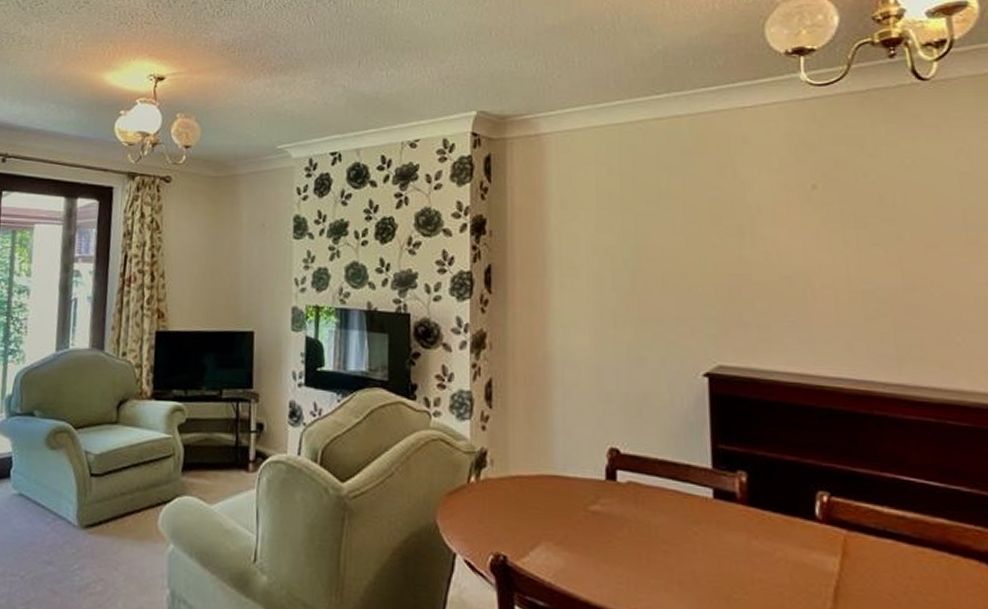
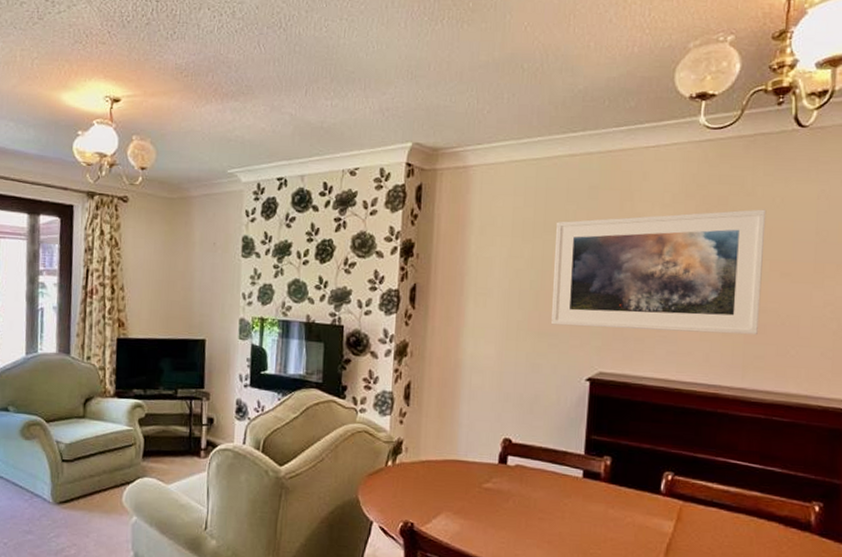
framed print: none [648,172,909,319] -> present [551,209,767,335]

